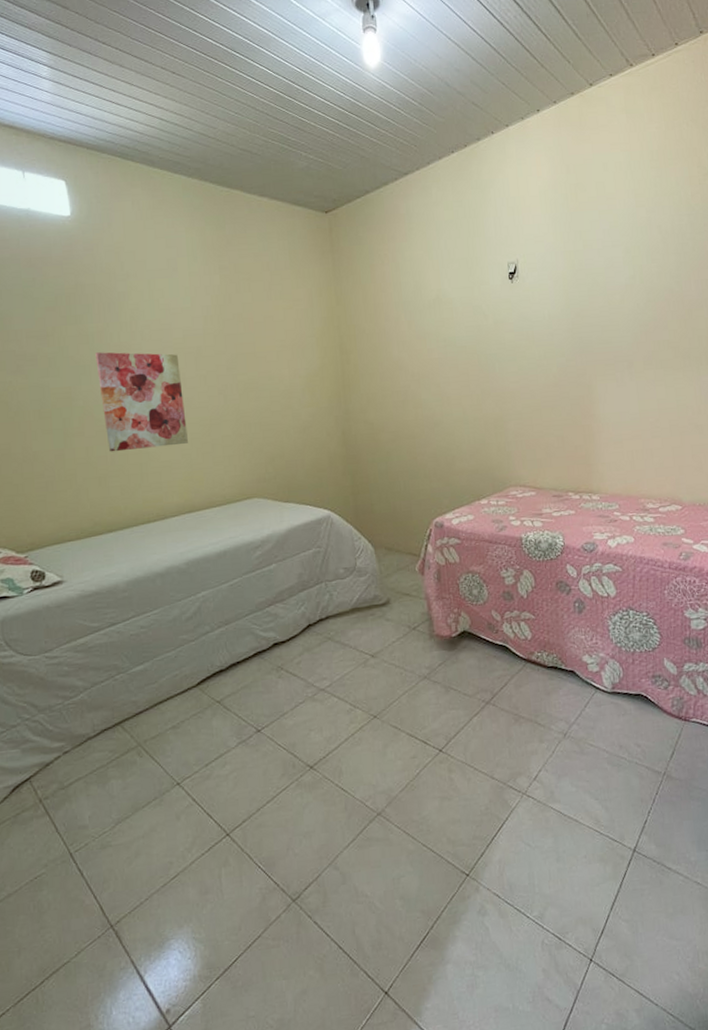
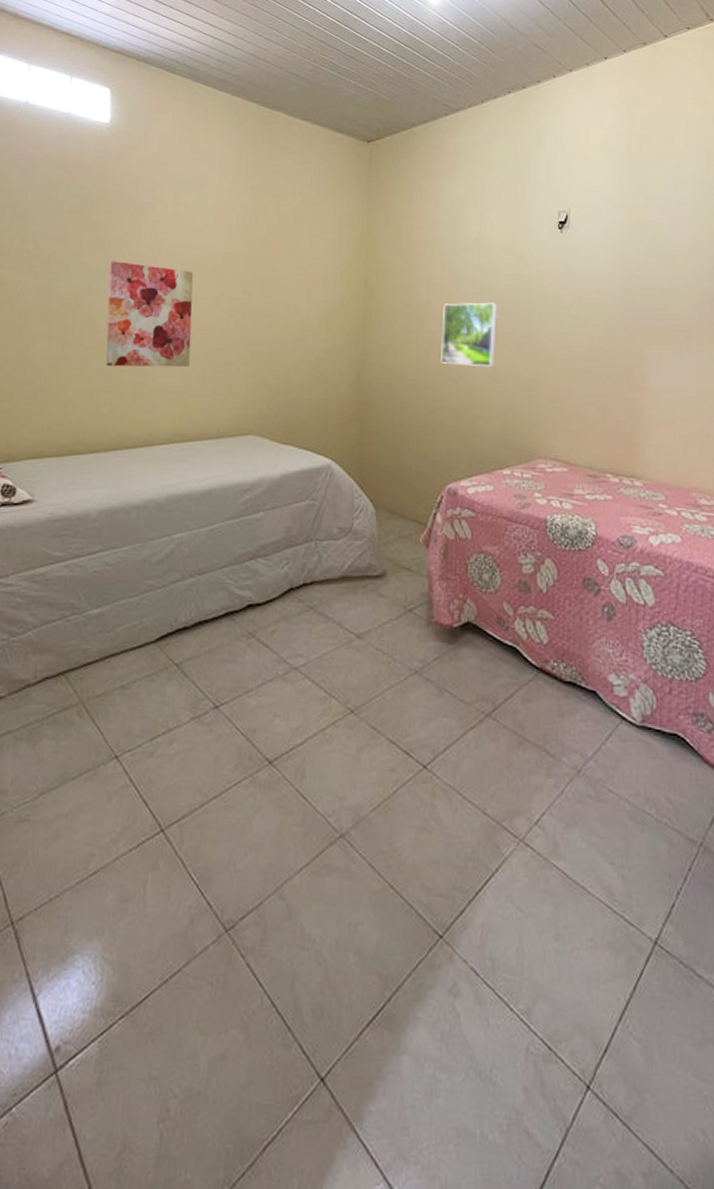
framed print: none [413,353,464,414] -> present [441,302,498,366]

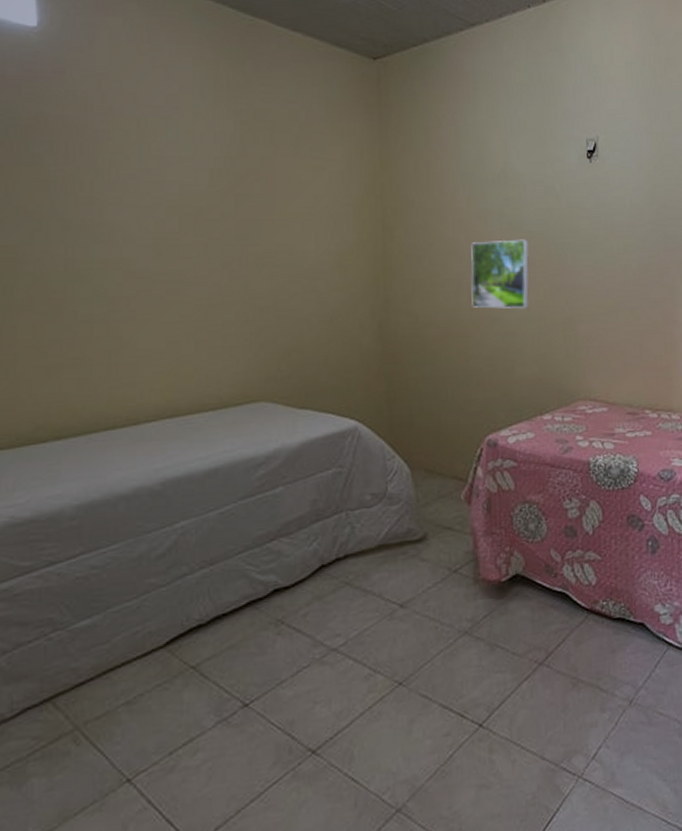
wall art: present [105,261,194,367] -> none [57,204,176,334]

